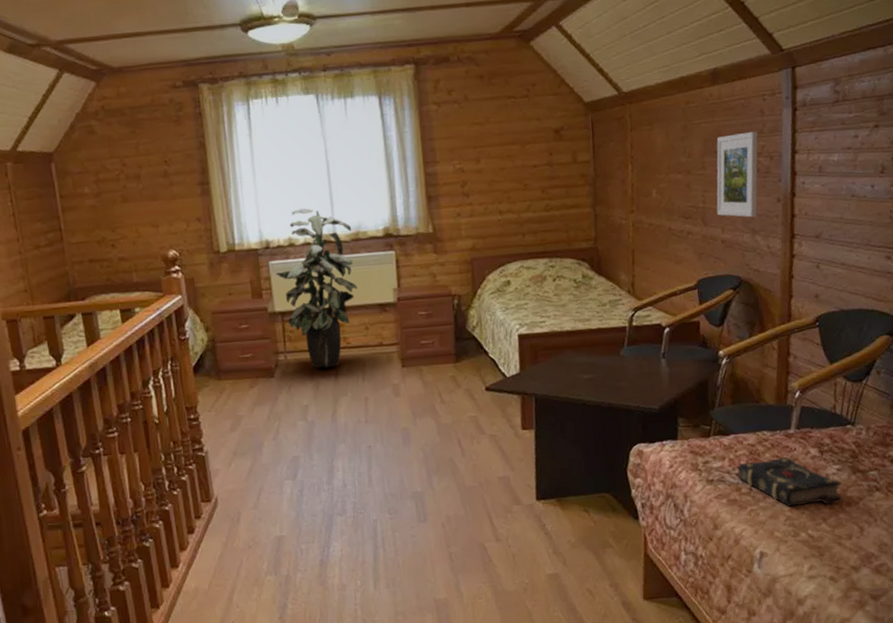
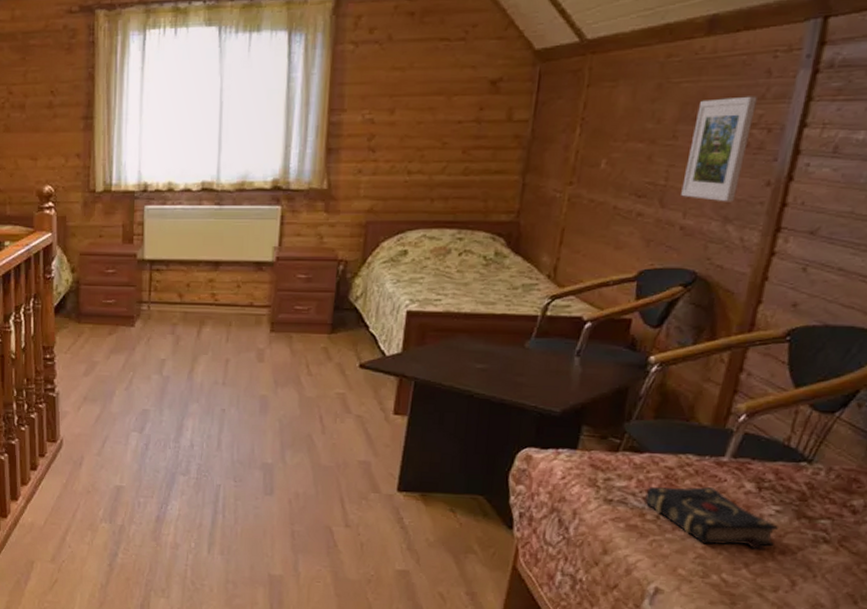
indoor plant: present [276,208,358,368] -> none [150,152,238,323]

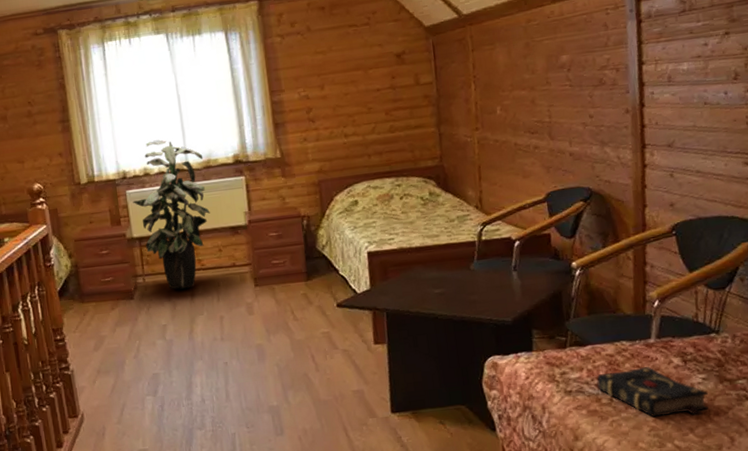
indoor plant: none [150,152,238,323] -> present [133,139,210,289]
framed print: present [681,96,757,202] -> none [560,44,606,130]

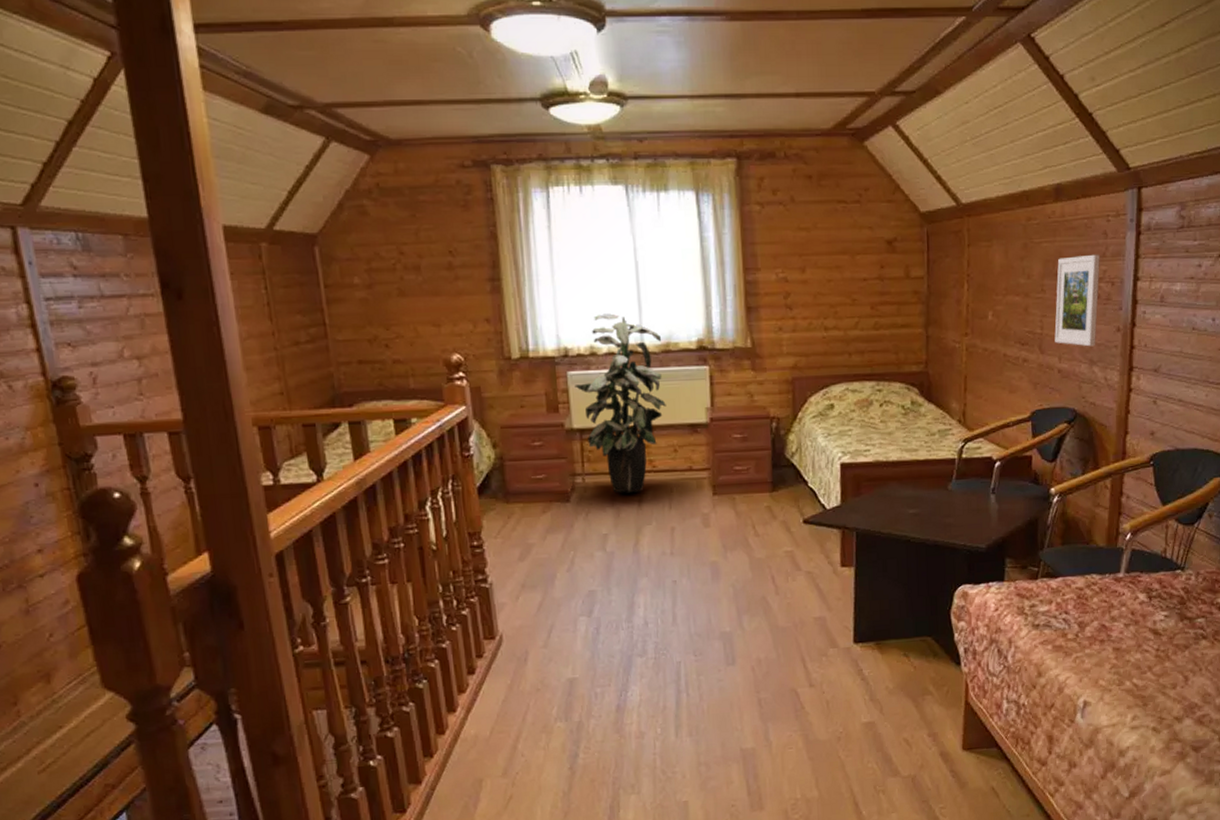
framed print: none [560,44,606,130] -> present [1054,254,1100,347]
book: present [597,366,708,417] -> none [1064,601,1168,655]

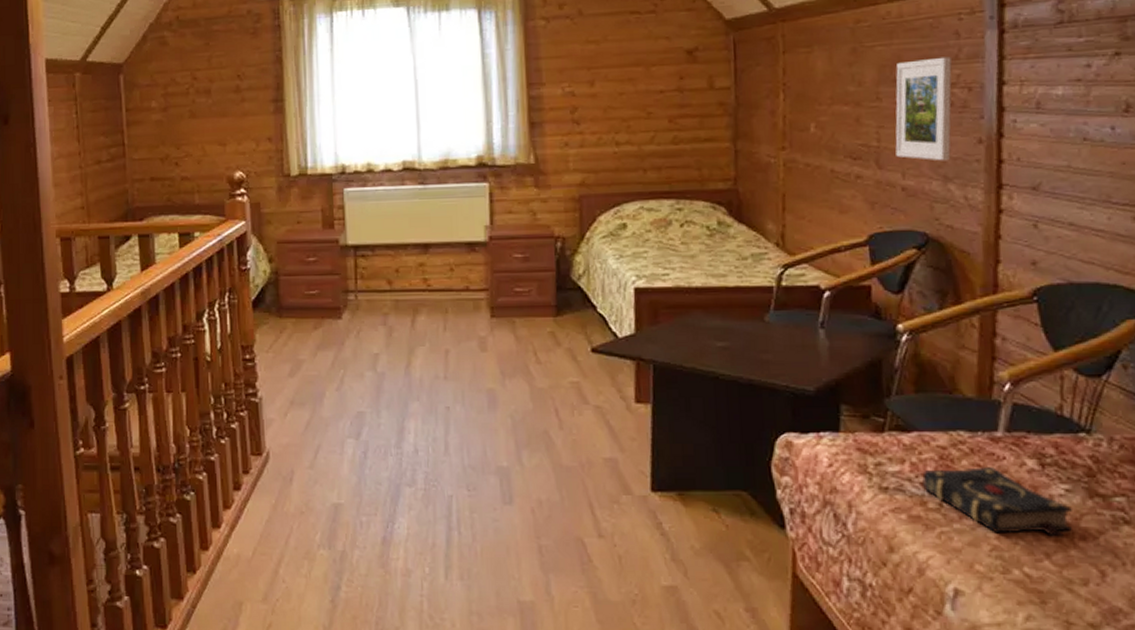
indoor plant: present [574,313,666,493] -> none [350,131,443,312]
book: none [1064,601,1168,655] -> present [922,466,1072,537]

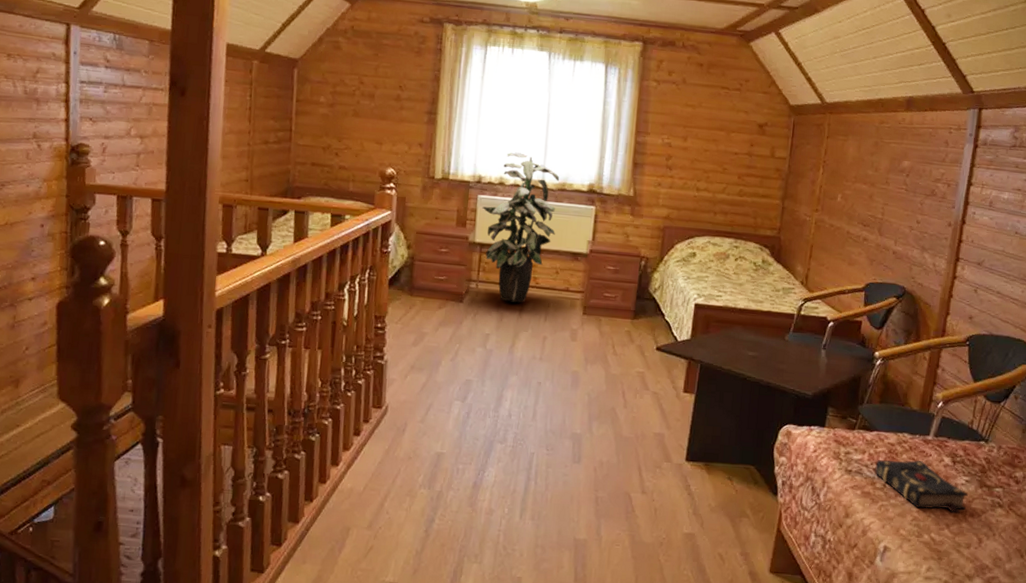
indoor plant: none [350,131,443,312] -> present [482,152,560,303]
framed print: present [895,56,952,161] -> none [893,158,940,236]

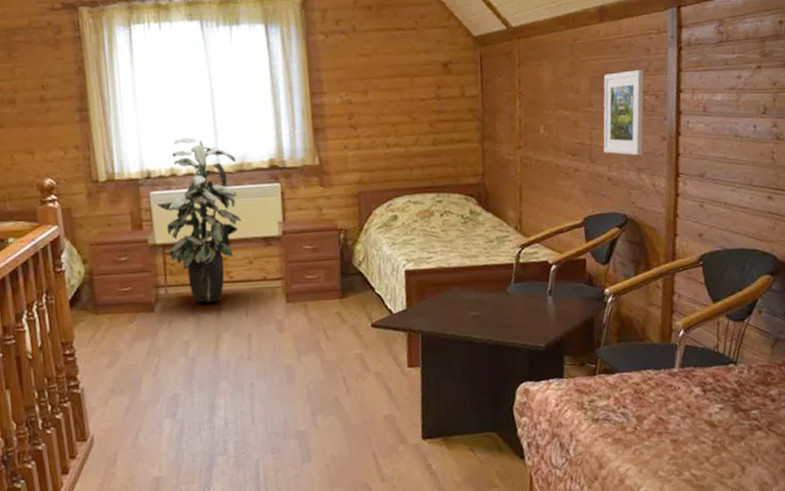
book: present [875,460,968,514] -> none [623,395,724,446]
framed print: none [893,158,940,236] -> present [603,69,644,156]

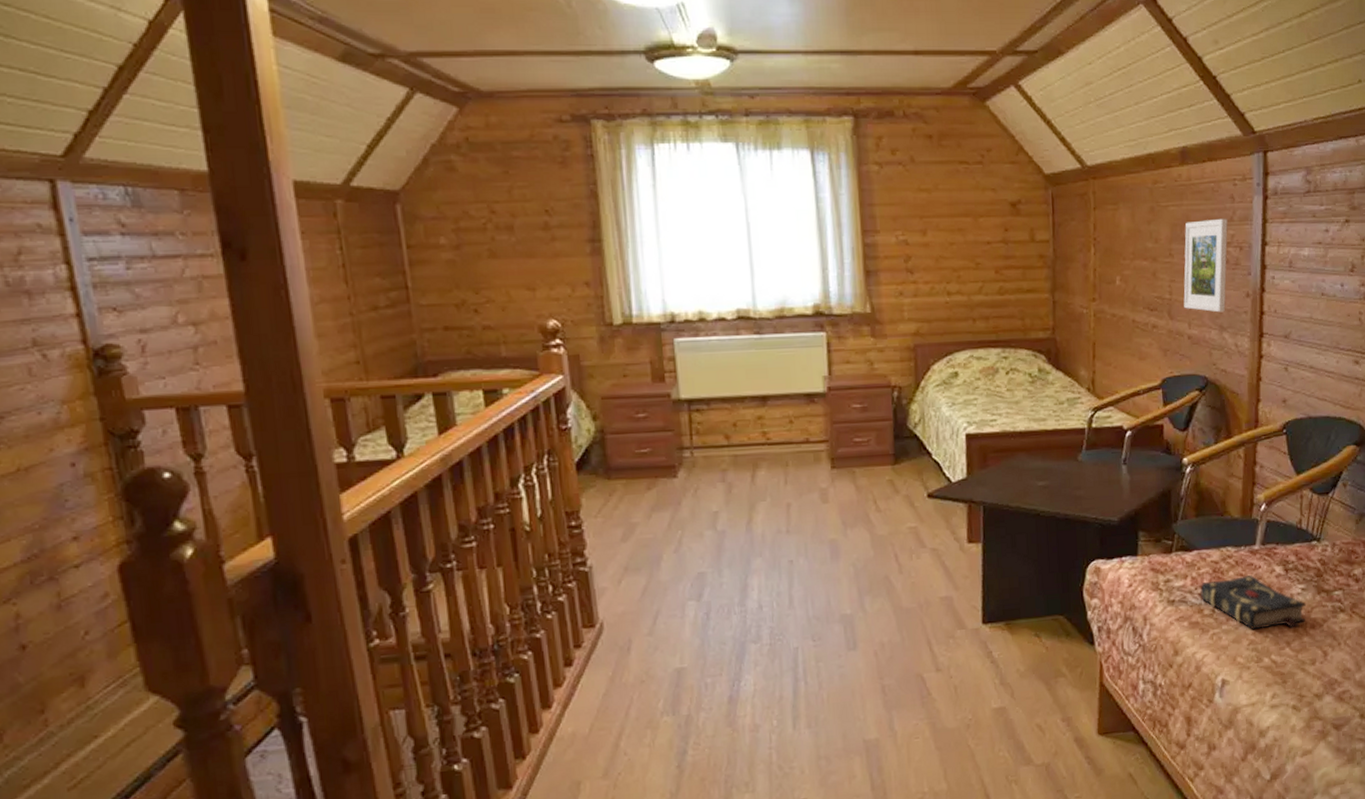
indoor plant: present [157,137,242,303] -> none [682,277,781,468]
book: none [623,395,724,446] -> present [1200,575,1306,630]

